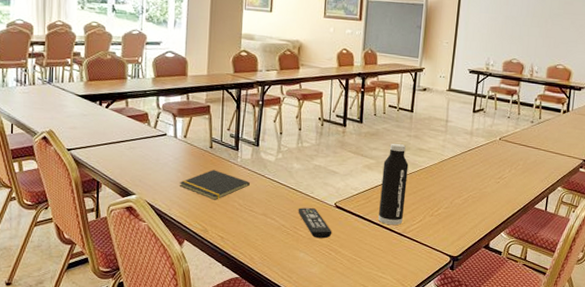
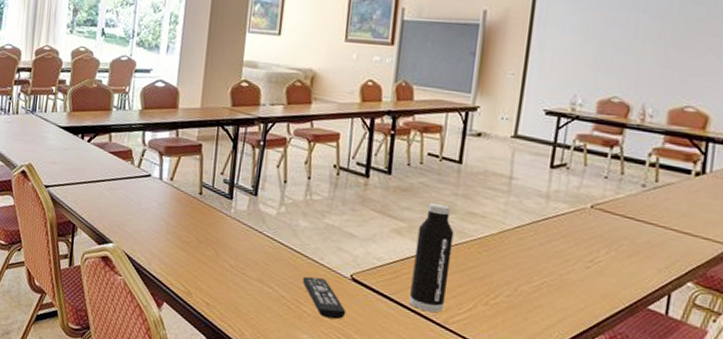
notepad: present [180,169,250,200] -> none [162,220,245,258]

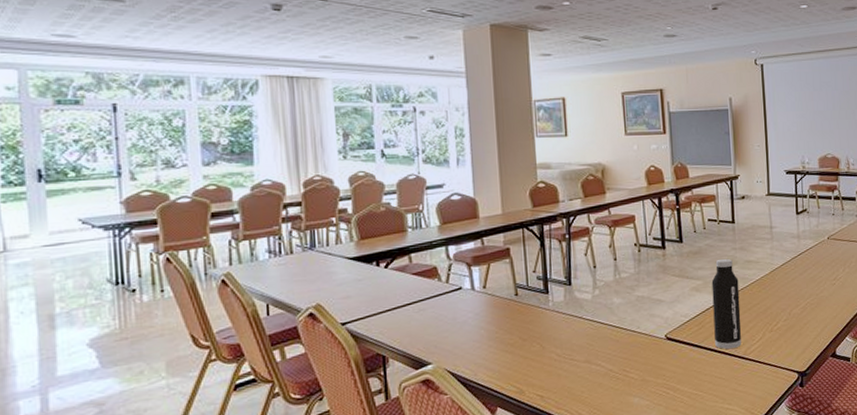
remote control: present [302,276,346,320] -> none [625,345,667,378]

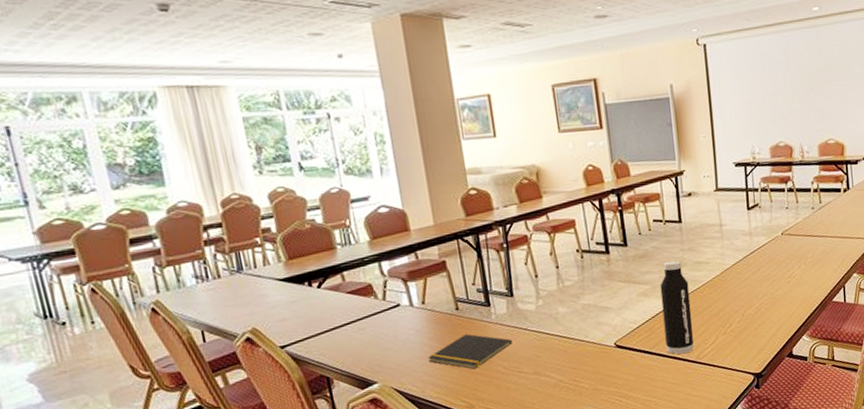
notepad: none [484,319,567,355] -> present [428,334,512,370]

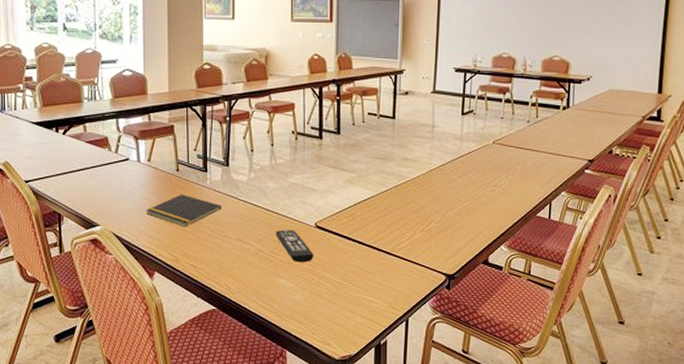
remote control: none [574,353,618,387] -> present [275,230,314,262]
water bottle: present [660,261,694,354] -> none [364,154,394,244]

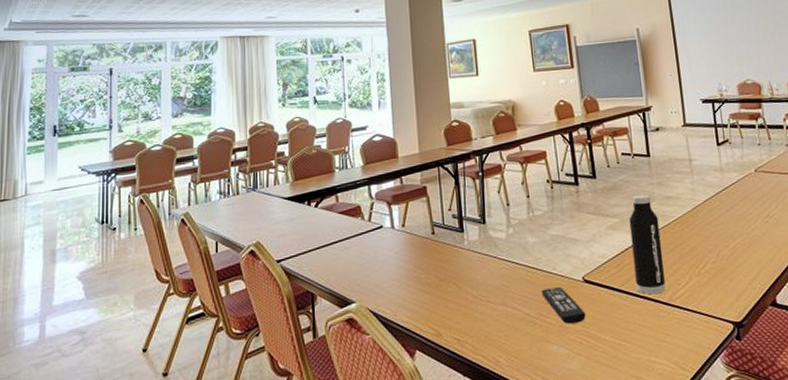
notepad: present [147,194,222,227] -> none [403,259,482,296]
water bottle: none [364,154,394,244] -> present [629,194,666,294]

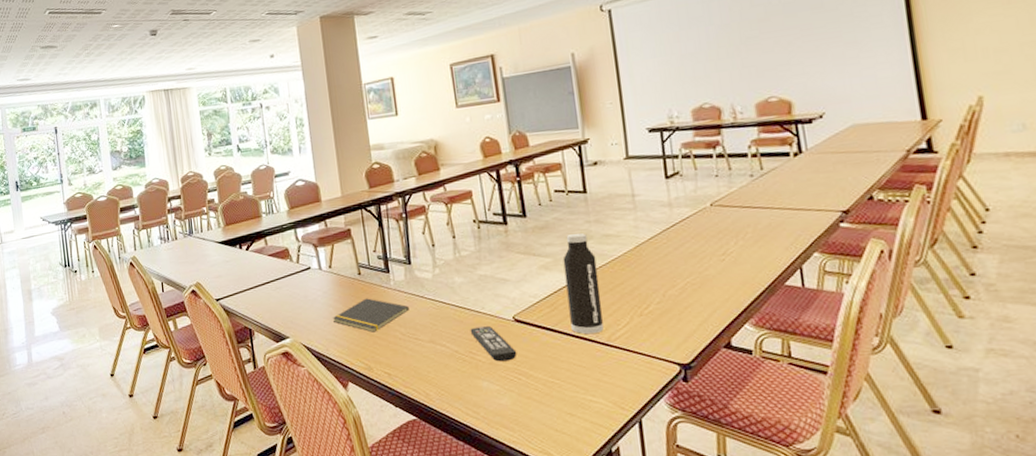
notepad: none [403,259,482,296] -> present [333,298,409,333]

